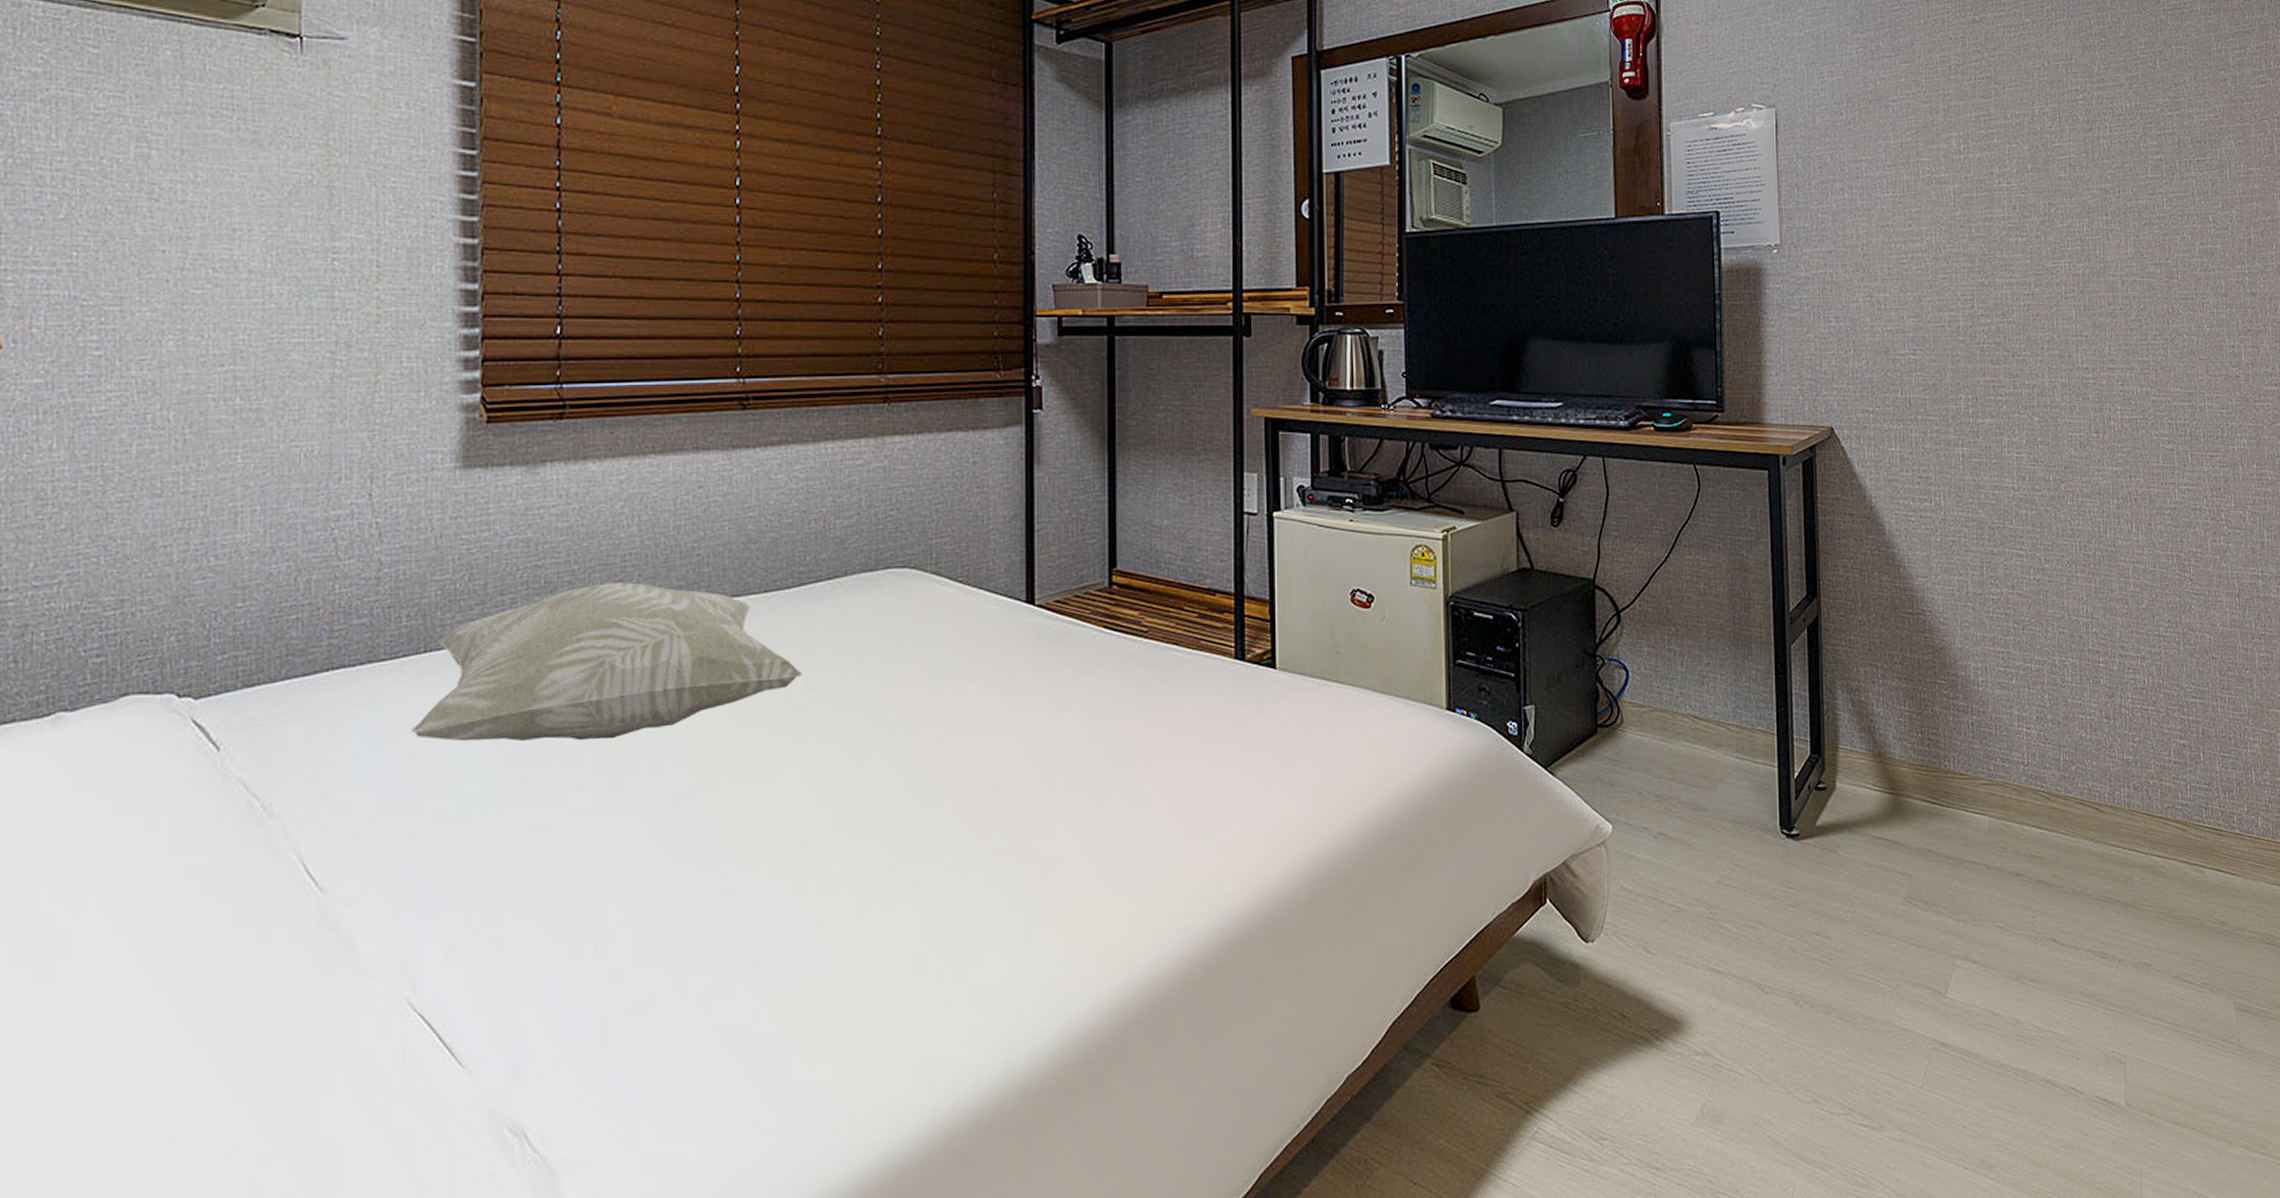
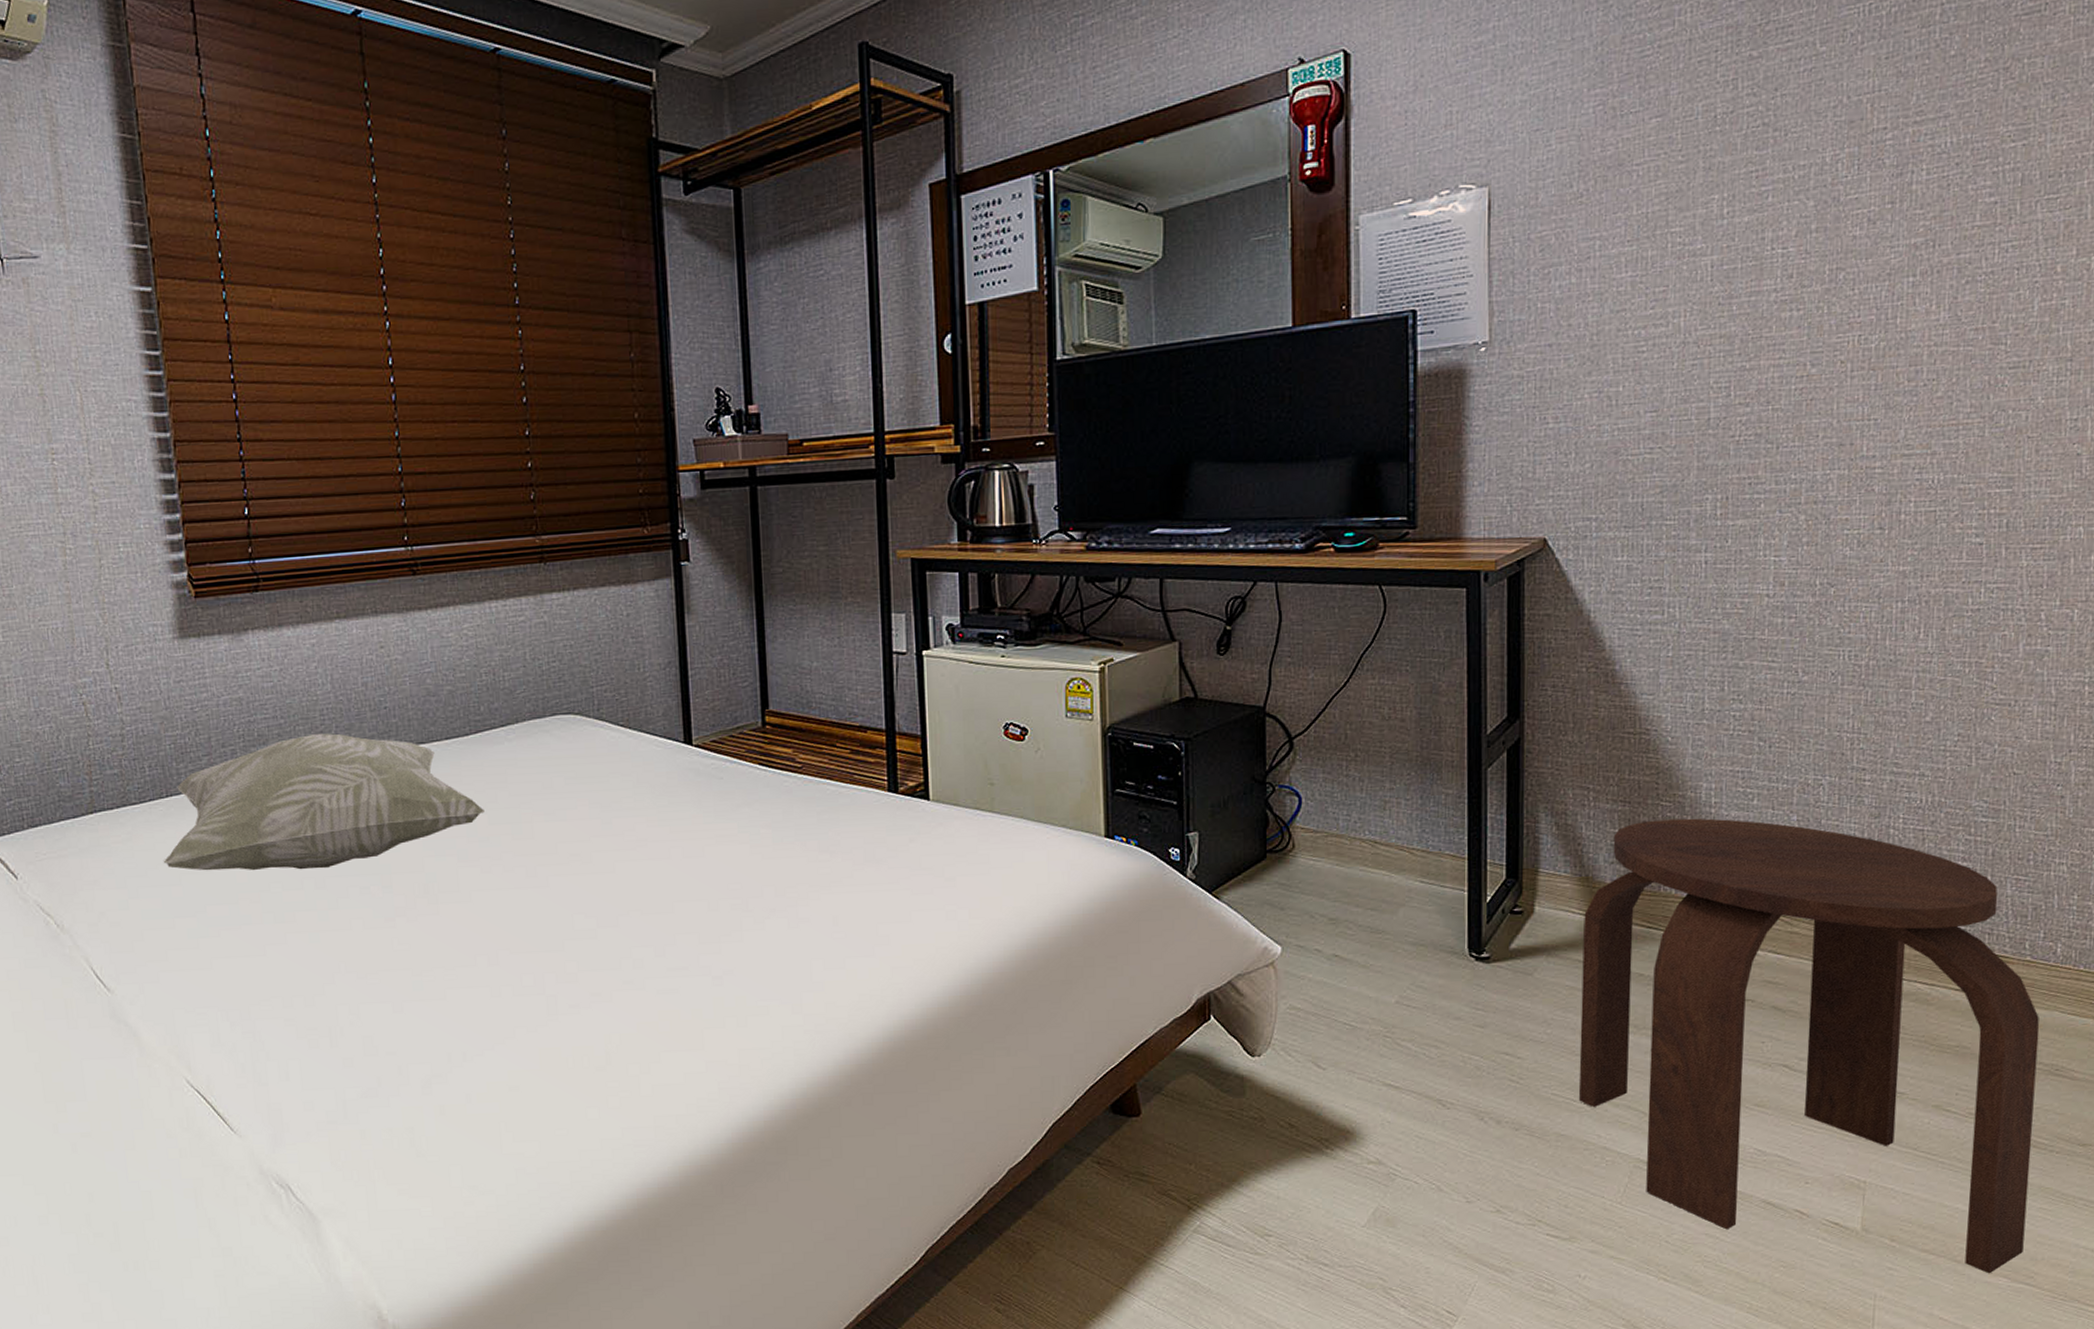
stool: none [1878,696,2256,1145] -> present [1579,818,2040,1274]

